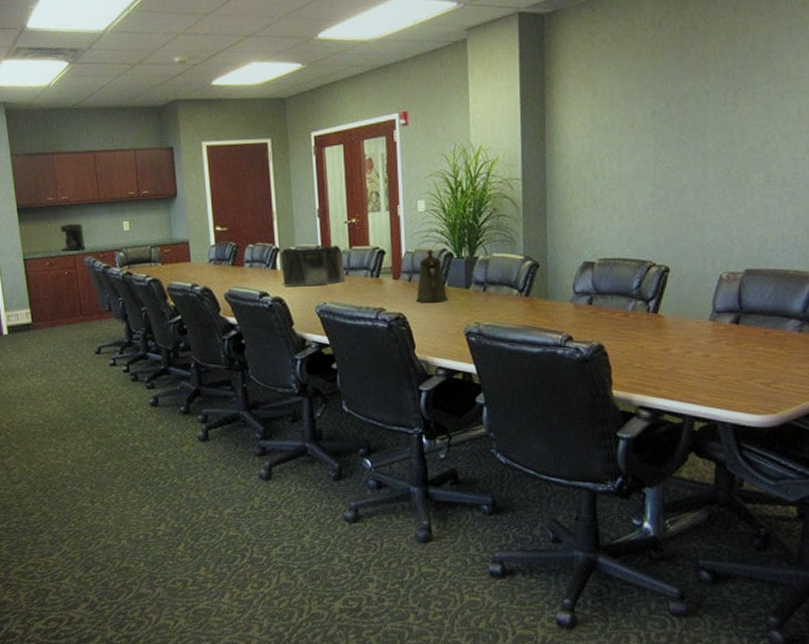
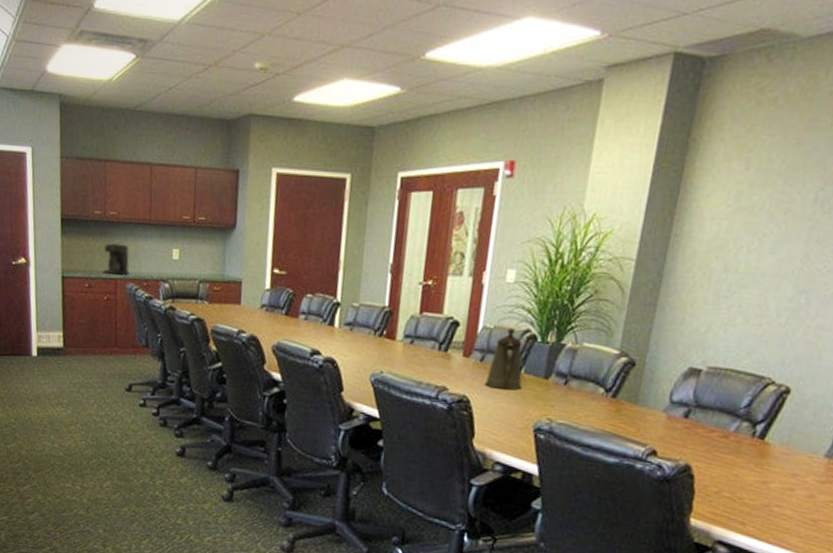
saddlebag: present [280,245,346,286] -> none [337,304,411,352]

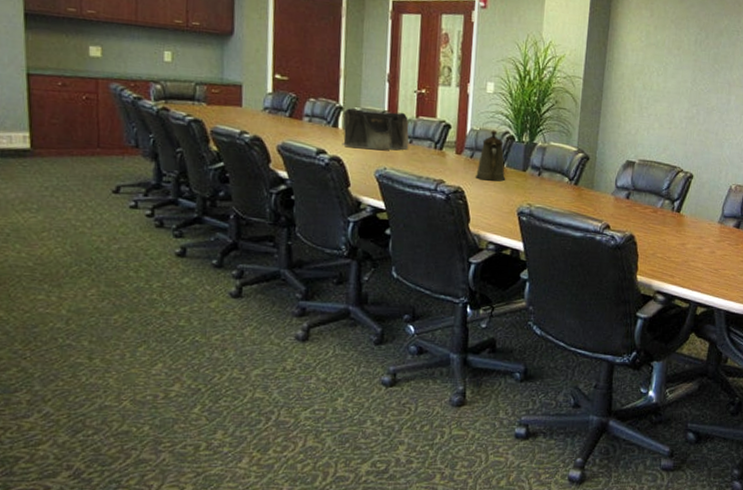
coffee maker: present [103,244,129,275] -> none [80,43,112,75]
saddlebag: none [337,304,411,352] -> present [342,108,409,151]

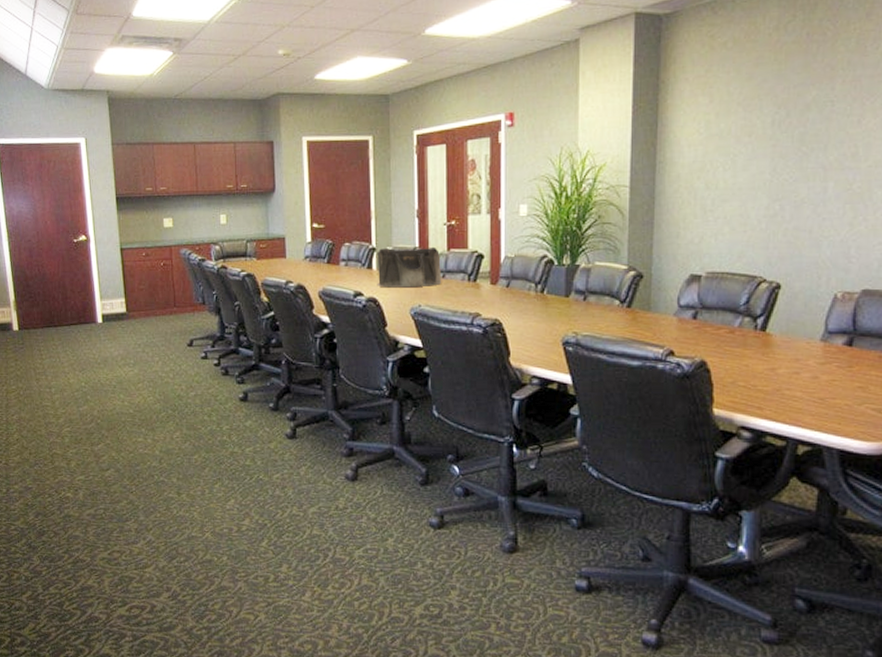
coffee pot: present [476,130,505,182] -> none [514,255,546,310]

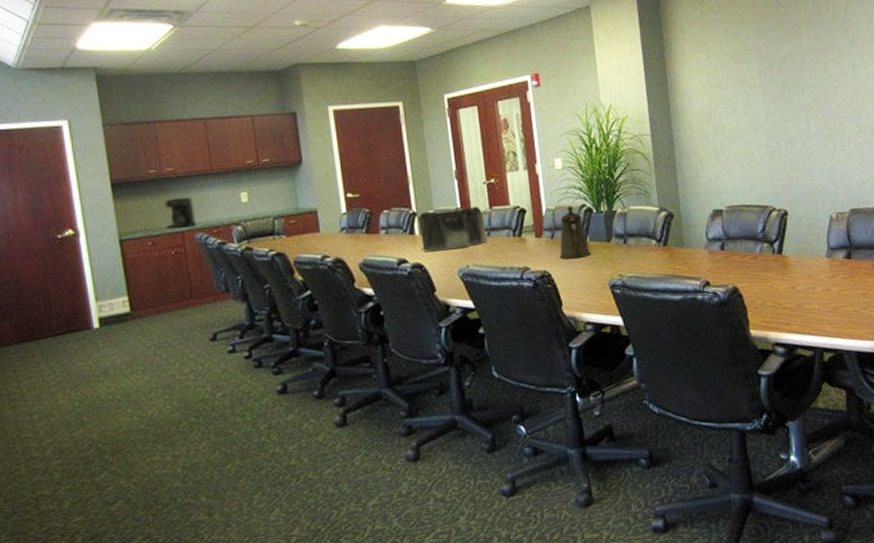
coffee maker: none [158,216,181,243] -> present [165,198,195,229]
coffee pot: none [514,255,546,310] -> present [560,205,590,260]

